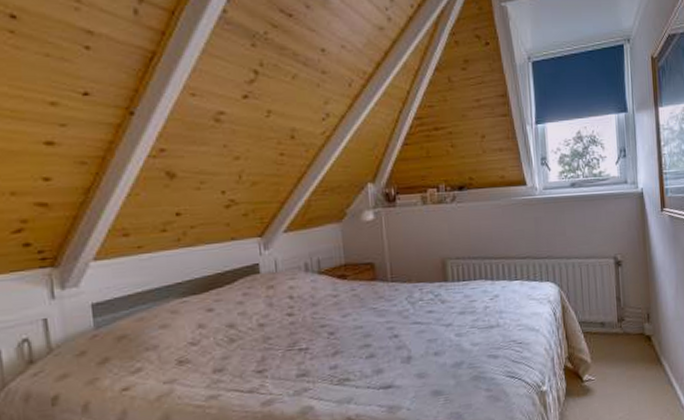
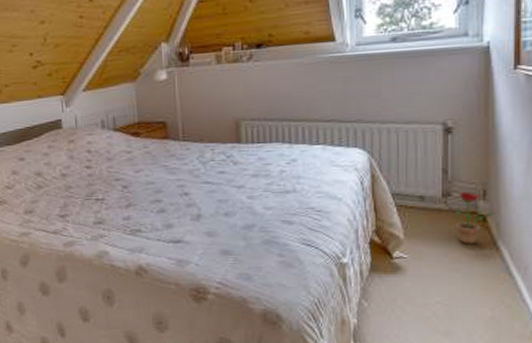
decorative plant: none [627,316,657,363] -> present [453,192,495,244]

